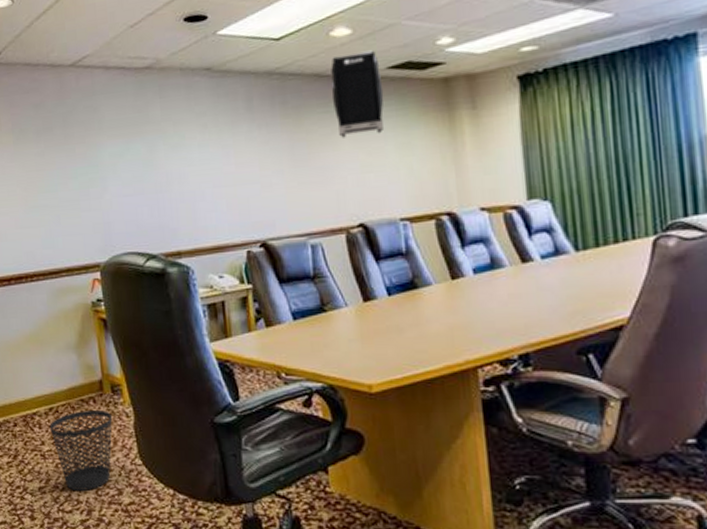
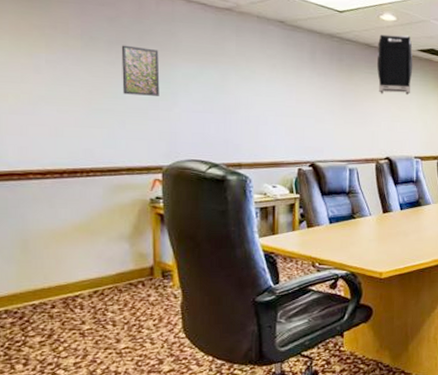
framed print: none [48,130,89,187] -> present [121,45,160,96]
wastebasket: present [50,409,113,491] -> none [93,292,161,363]

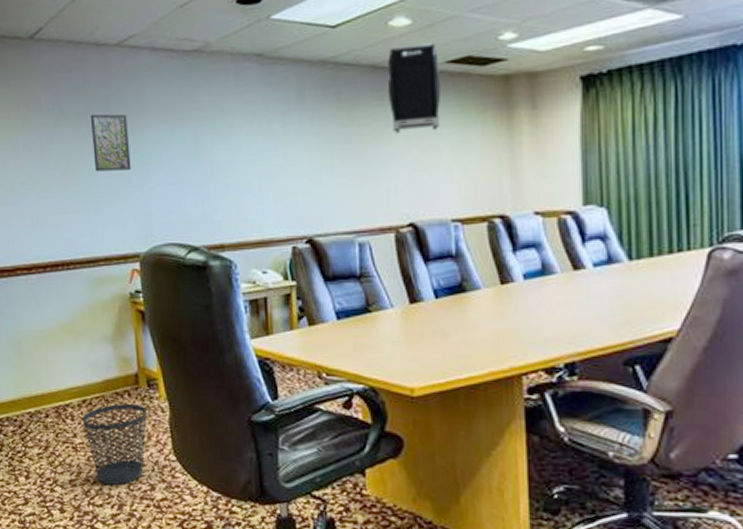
wastebasket: none [93,292,161,363] -> present [82,403,148,485]

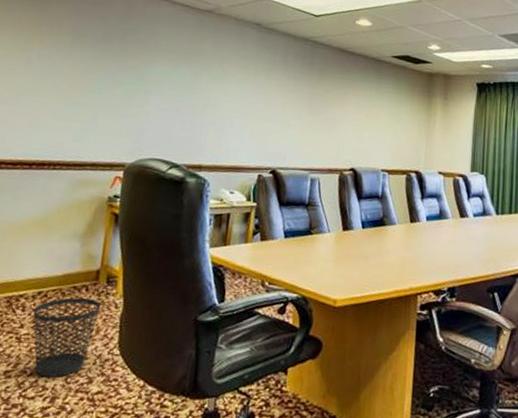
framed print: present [90,113,131,172] -> none [100,42,140,93]
luggage: present [387,42,442,134] -> none [348,39,387,103]

